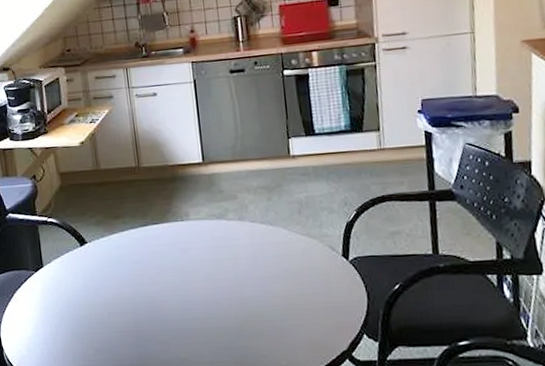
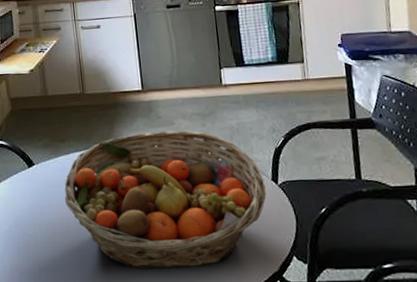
fruit basket: none [119,204,336,350] -> present [64,130,266,269]

